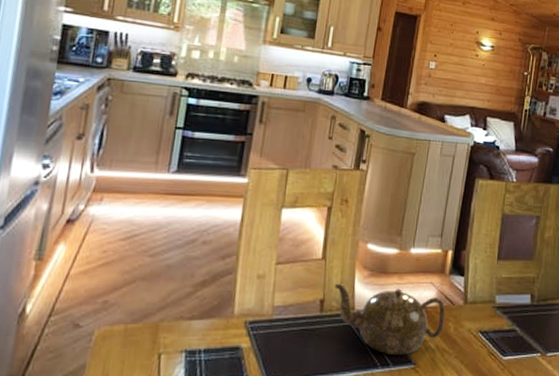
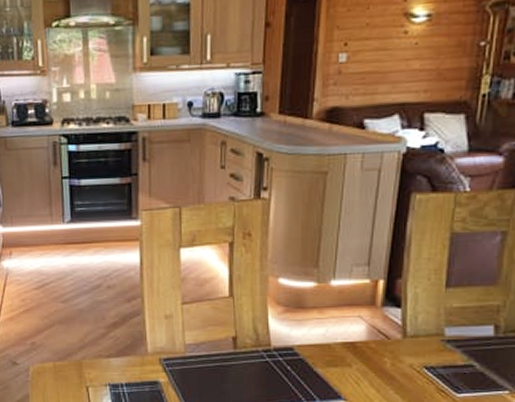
teapot: present [335,284,445,356] -> none [247,321,378,391]

